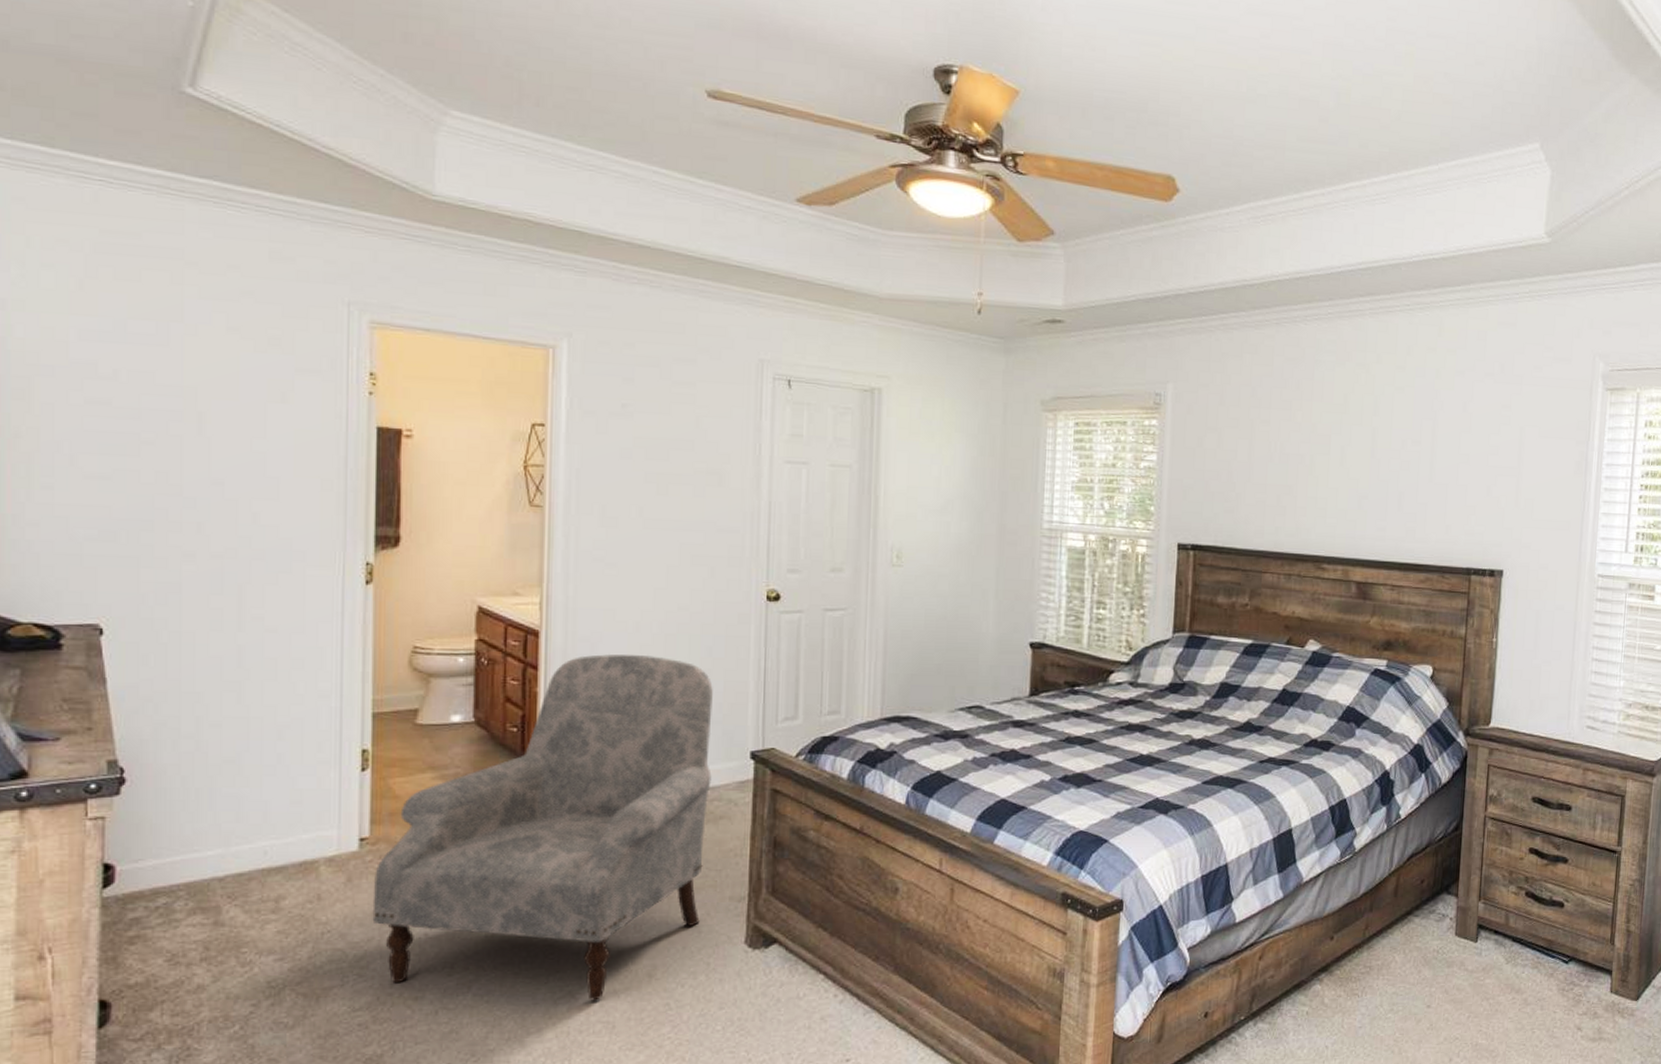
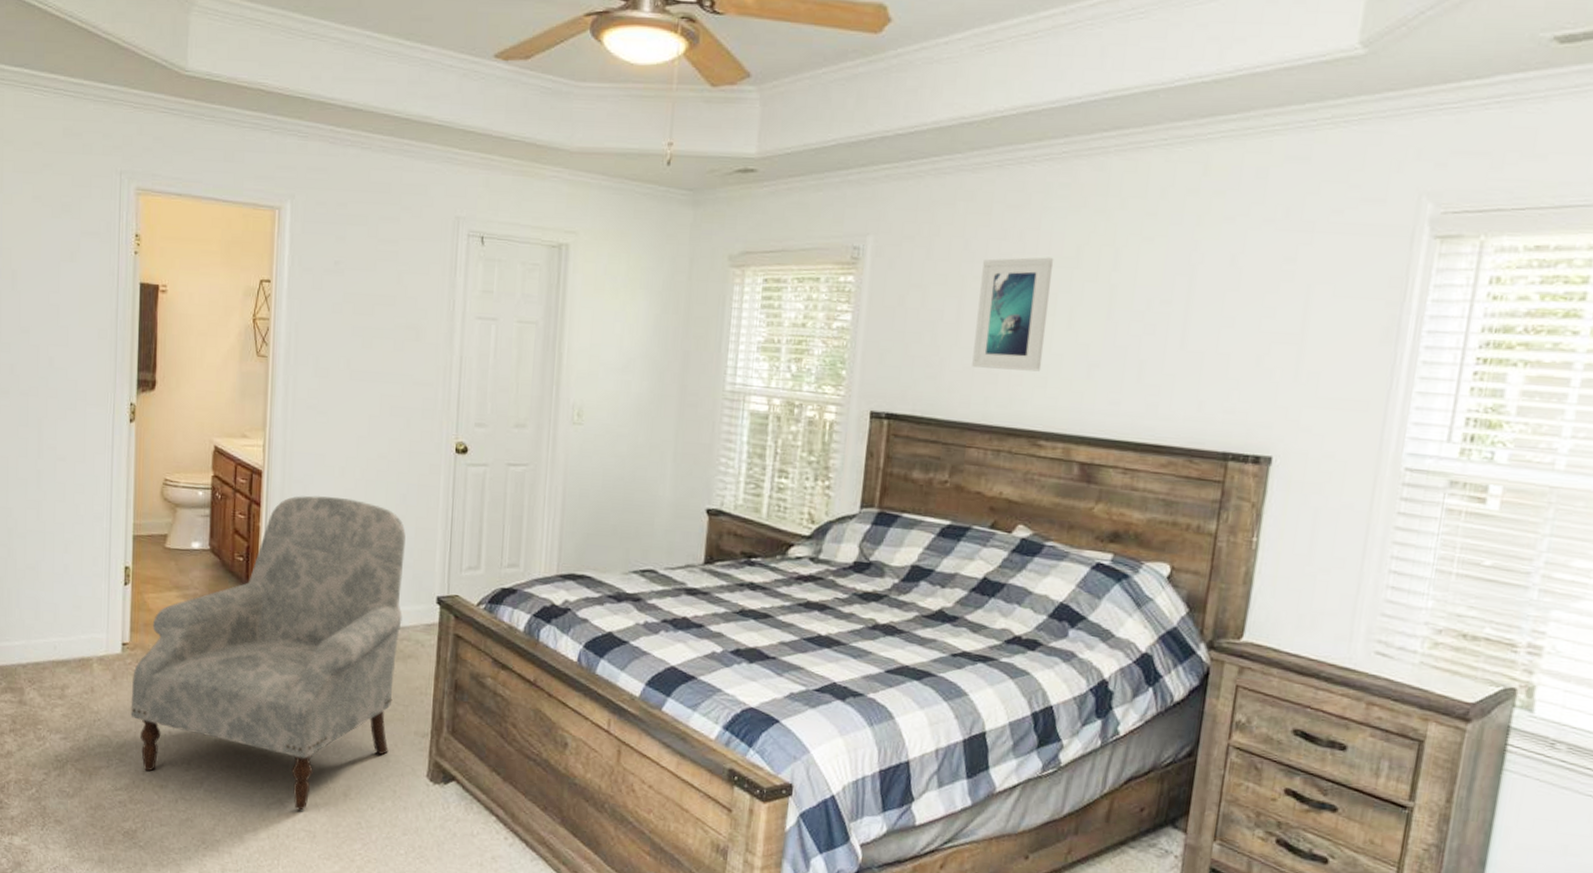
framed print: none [1263,403,1327,504] -> present [972,257,1054,372]

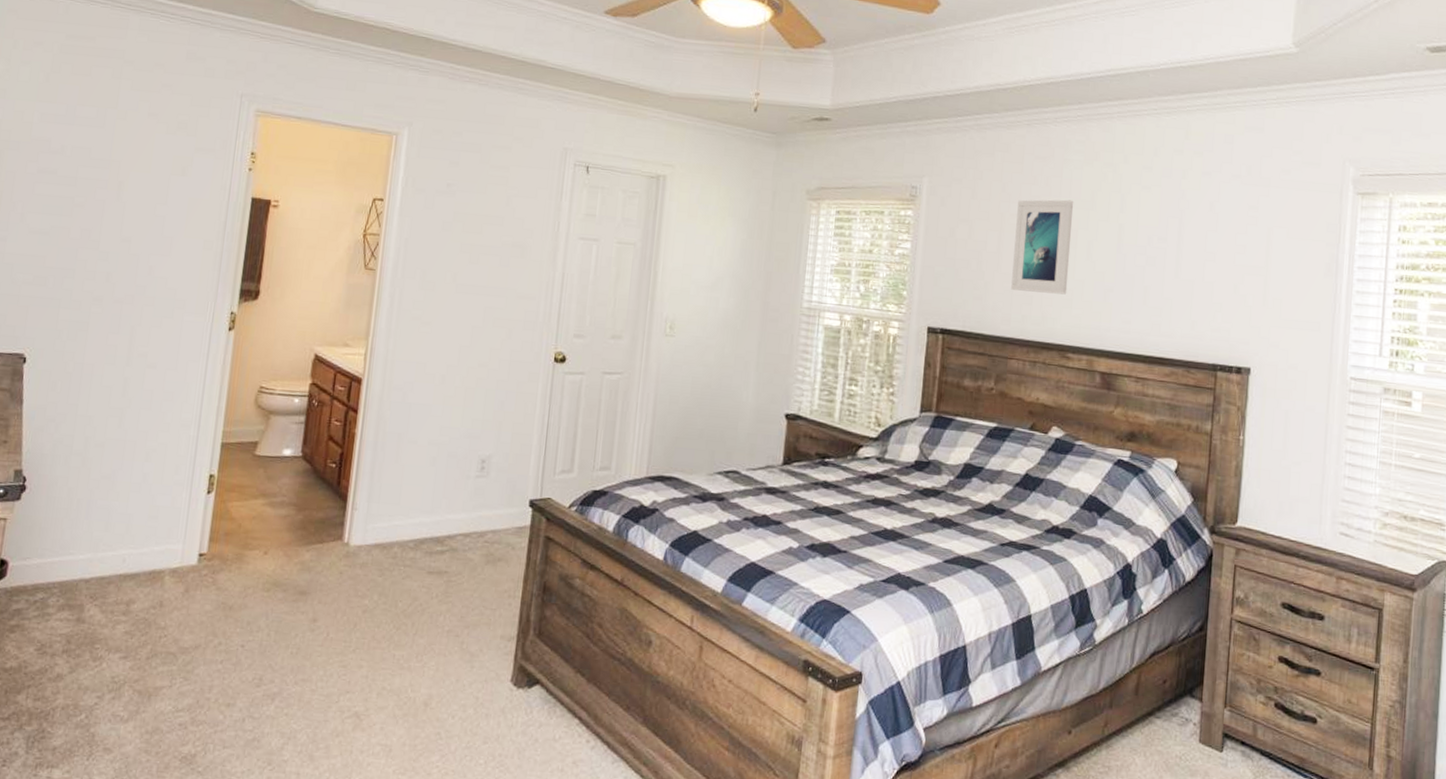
armchair: present [130,495,406,811] -> none [201,402,502,723]

